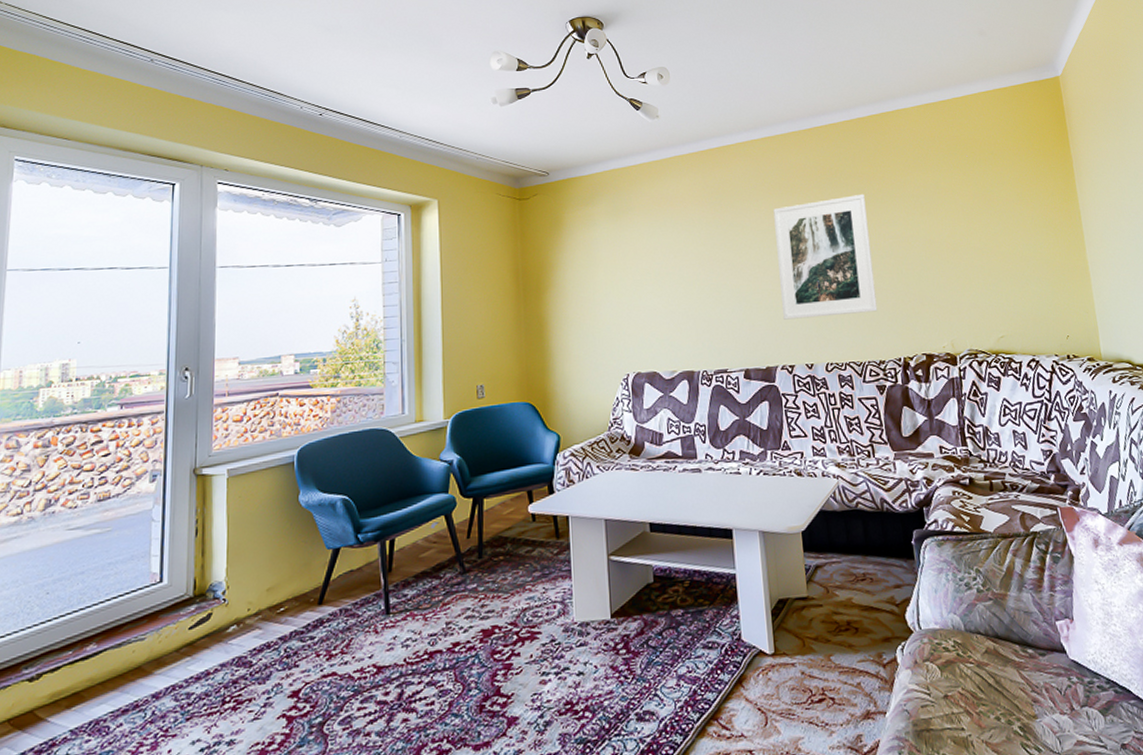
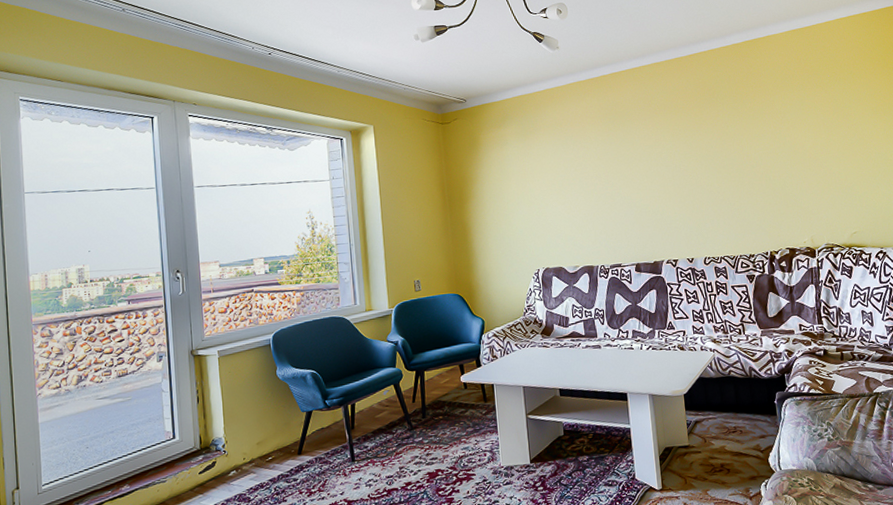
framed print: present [773,193,878,320] -> none [659,111,749,222]

